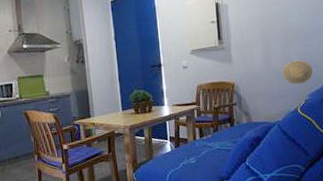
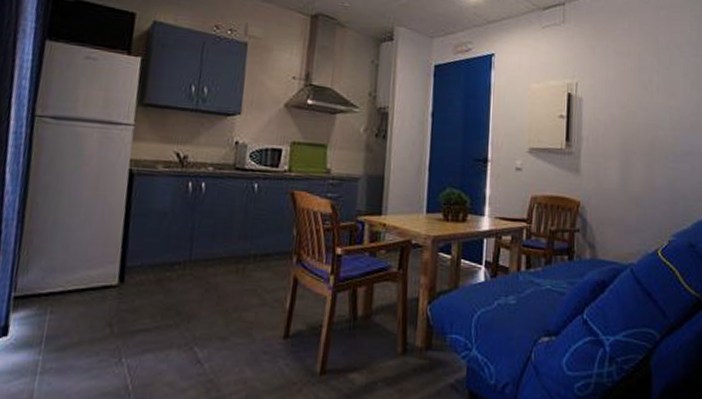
decorative plate: present [282,60,313,84] -> none [643,185,681,218]

